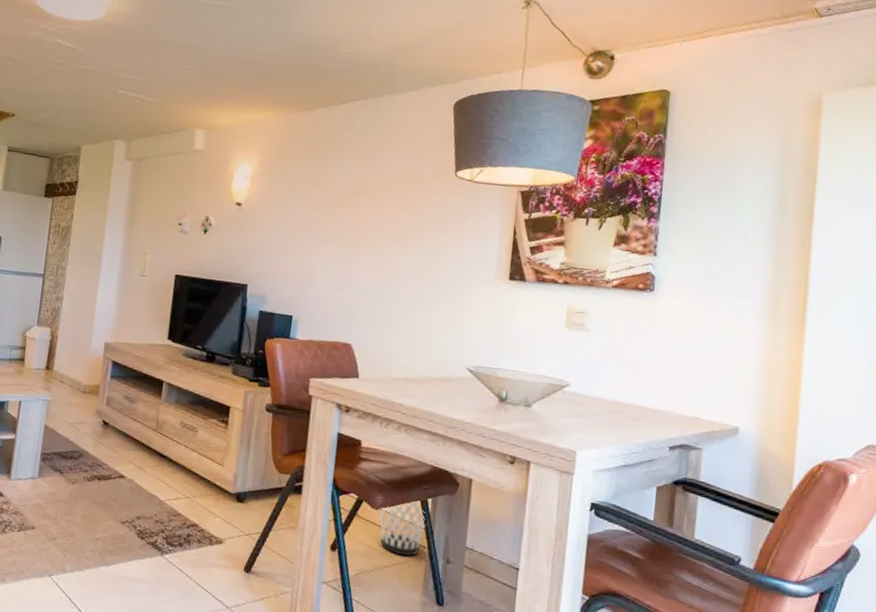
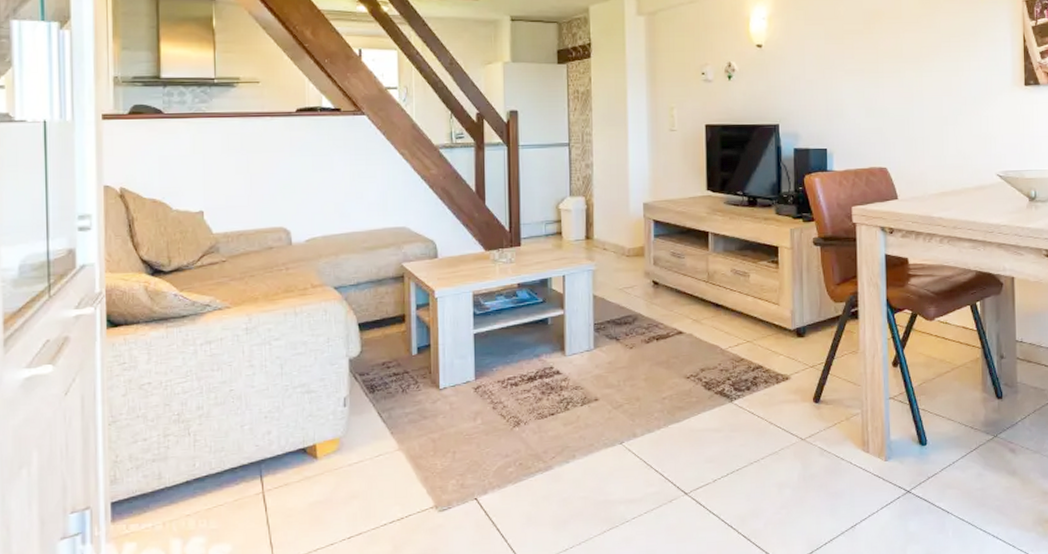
wastebasket: present [378,501,426,557] -> none [932,306,978,360]

